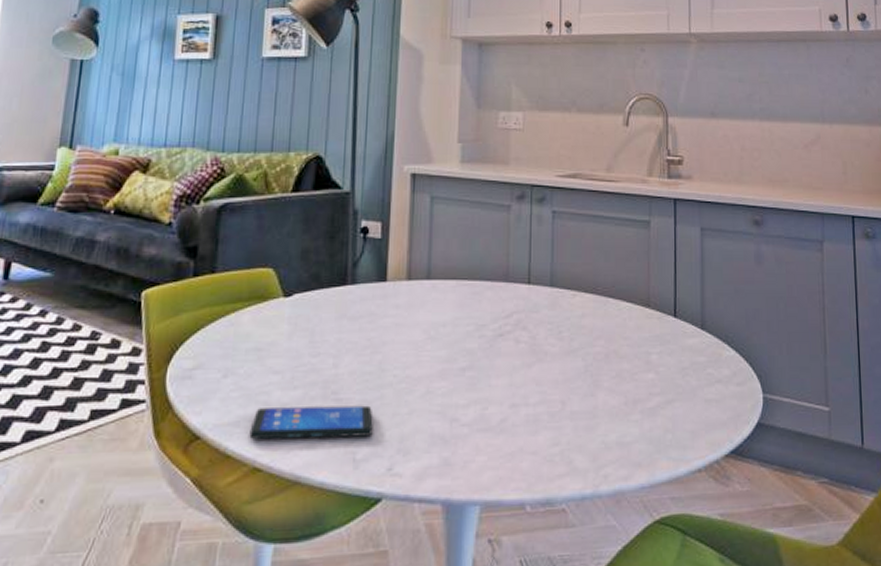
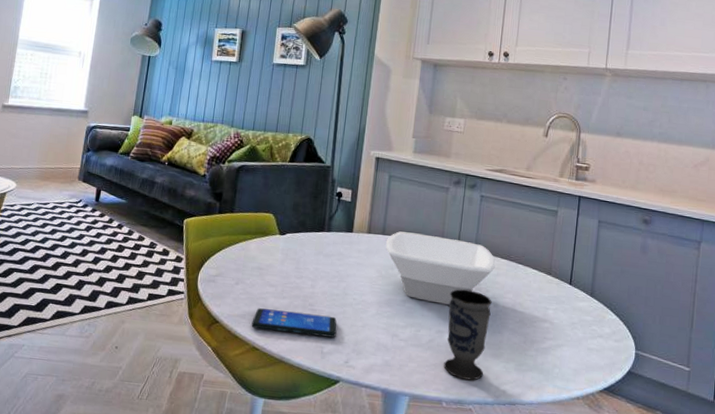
bowl: none [433,272,579,366] -> present [386,231,496,305]
cup: none [523,342,579,469] -> present [444,289,492,380]

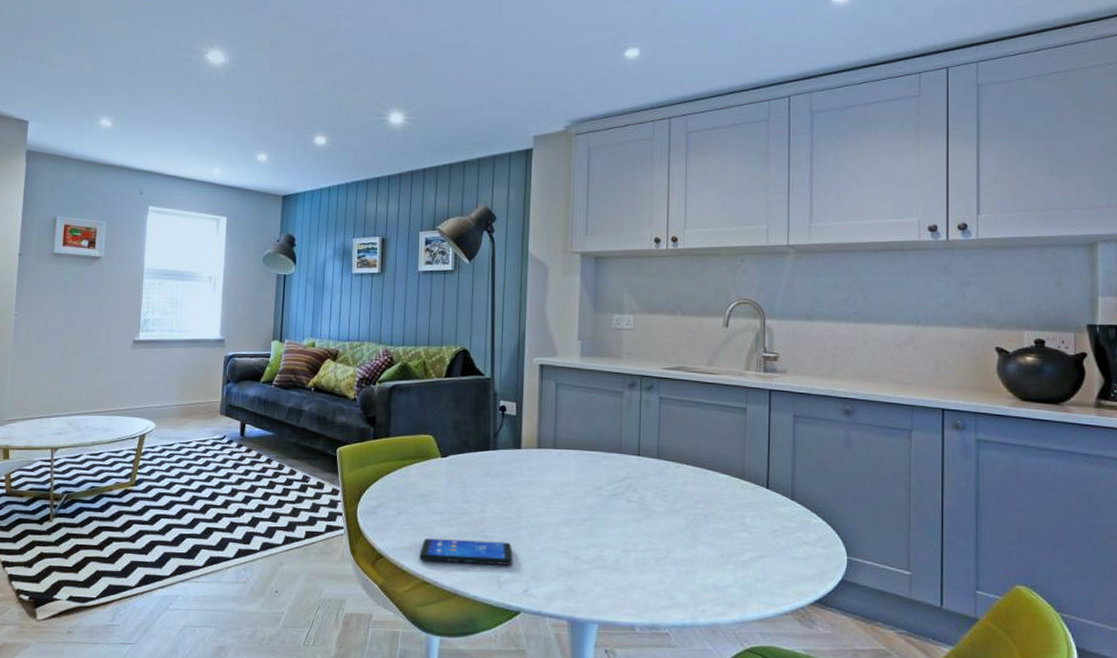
bowl: present [386,231,496,305] -> none [559,444,682,520]
cup: present [444,289,492,380] -> none [633,502,681,602]

